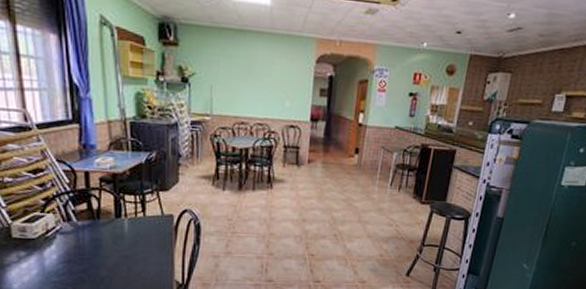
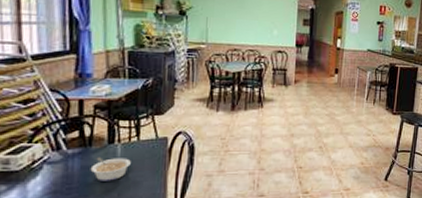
legume: none [100,230,138,255] -> present [90,157,131,181]

